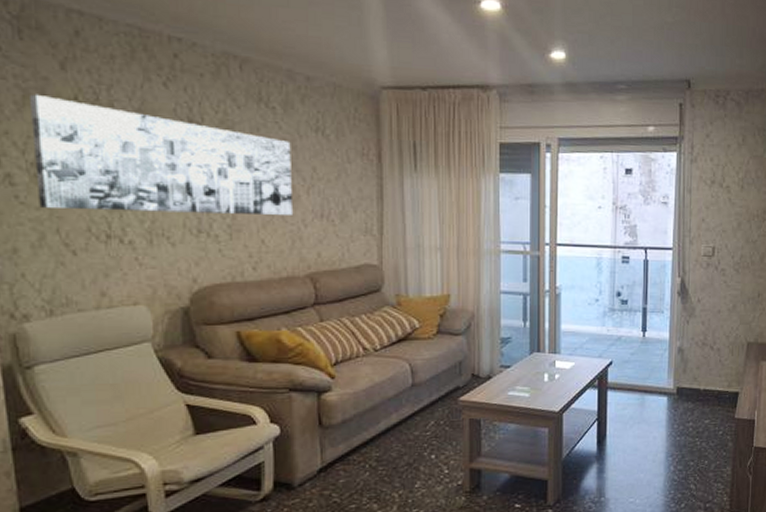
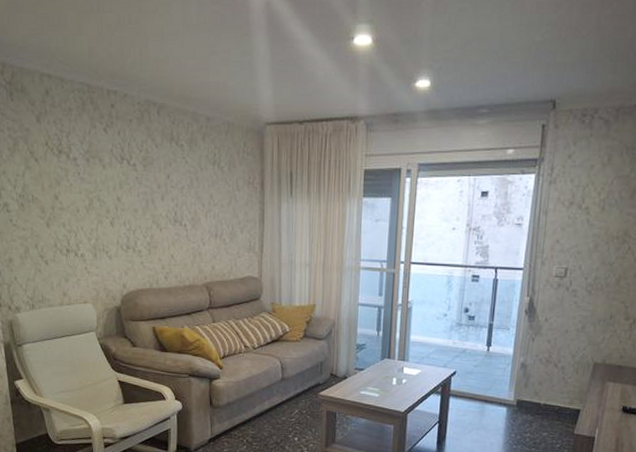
wall art: present [30,94,294,217] -> none [18,142,195,236]

